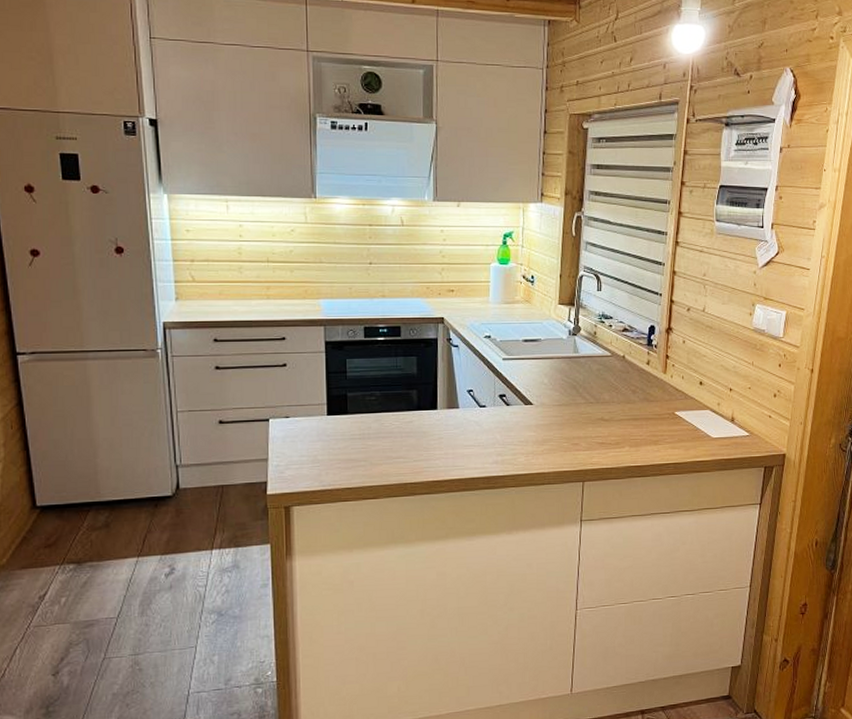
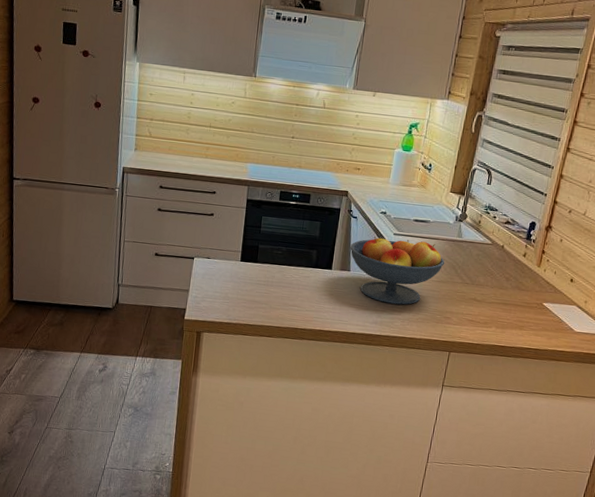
fruit bowl: none [455,363,563,438] -> present [350,236,445,305]

